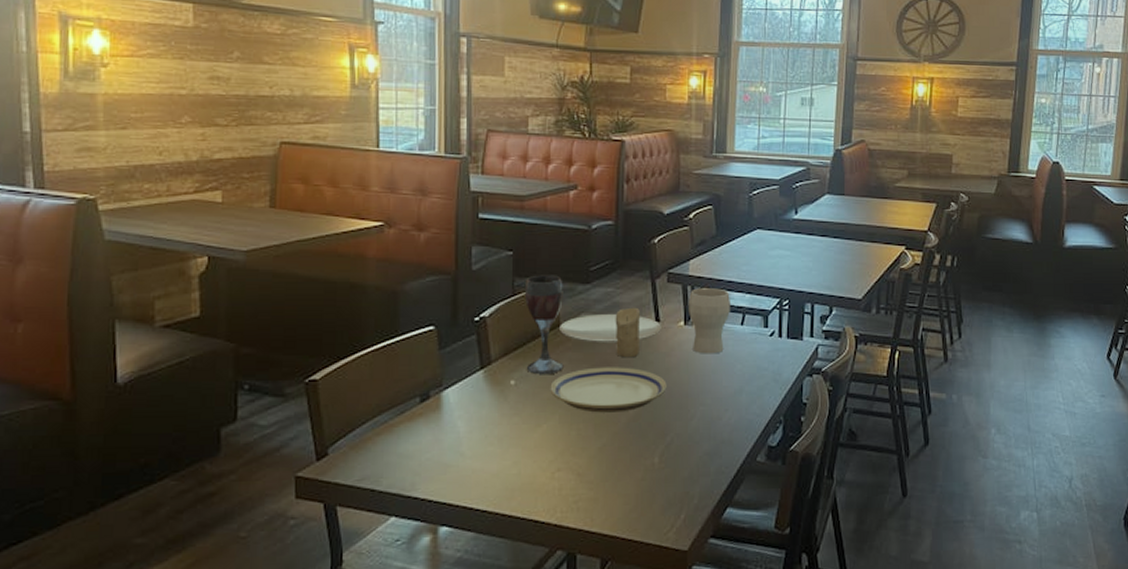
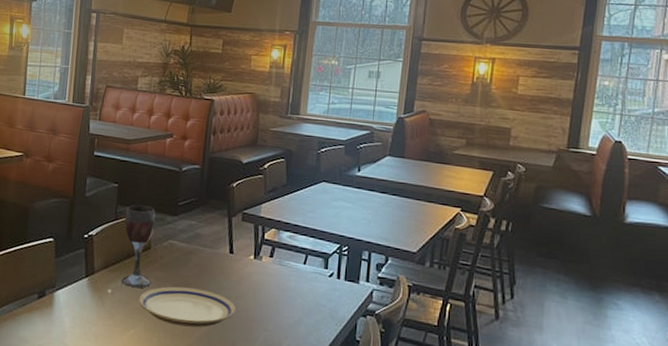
plate: present [560,314,661,344] -> none [150,242,234,268]
candle: present [615,307,640,358] -> none [194,239,217,282]
cup: present [687,288,731,354] -> none [258,228,296,287]

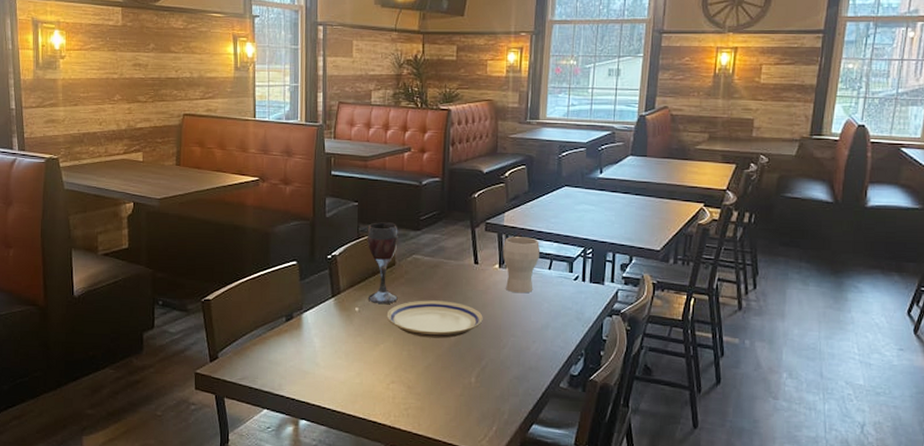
cup: none [258,228,296,287] -> present [502,237,541,294]

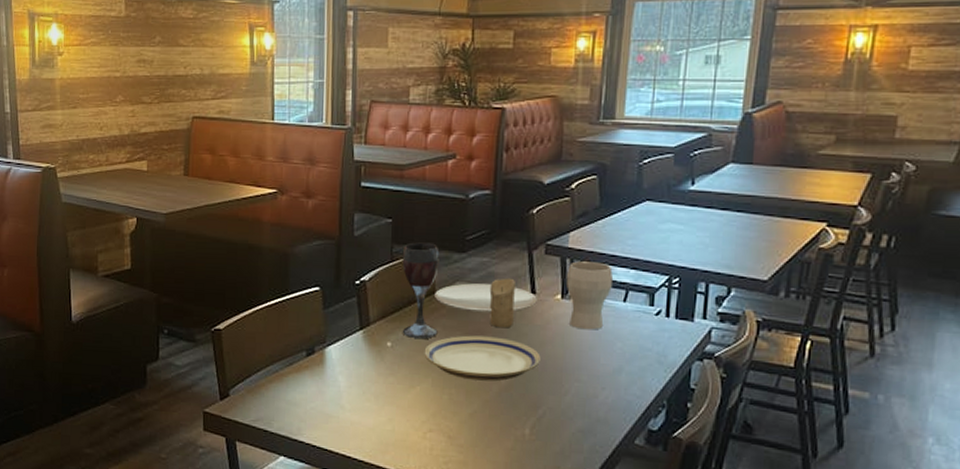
plate: none [395,256,479,281] -> present [435,283,537,313]
candle: none [440,251,461,294] -> present [489,278,515,329]

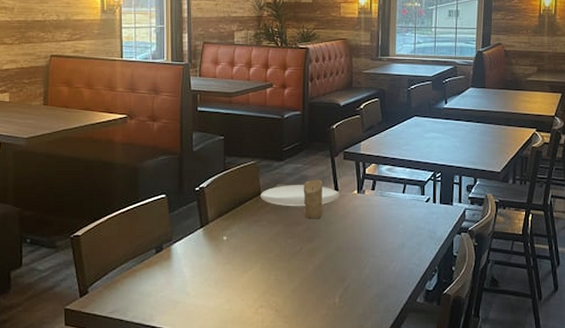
cup: present [402,242,440,339] -> none [233,154,264,232]
plate: present [424,335,541,381] -> none [253,226,344,262]
cup: present [565,261,614,330] -> none [360,164,395,216]

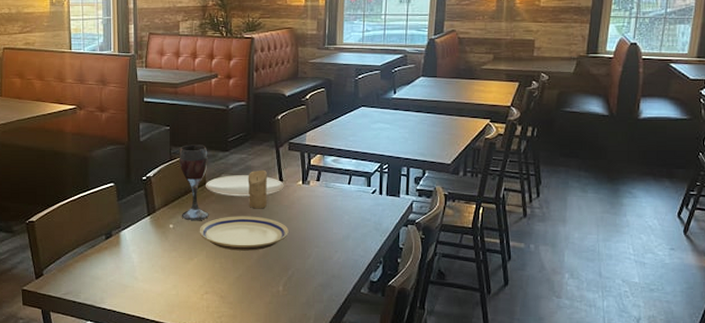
cup: none [233,154,264,232] -> present [179,145,209,220]
plate: none [253,226,344,262] -> present [199,216,288,251]

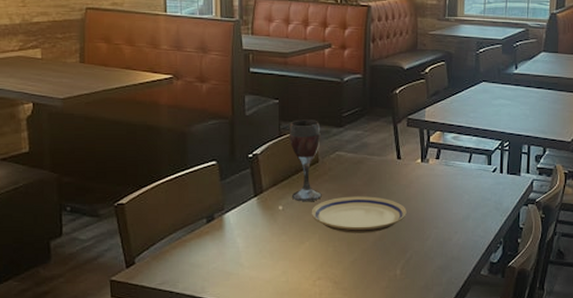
plate: present [206,175,284,198] -> none [318,153,402,177]
candle: present [248,169,267,209] -> none [363,147,384,189]

